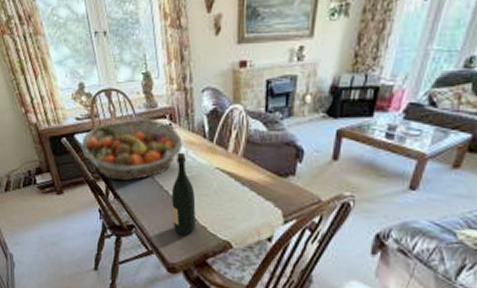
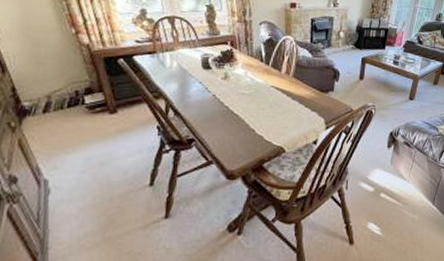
fruit basket: present [81,119,182,182] -> none [140,44,242,99]
wine bottle: present [171,152,197,235] -> none [231,73,254,144]

